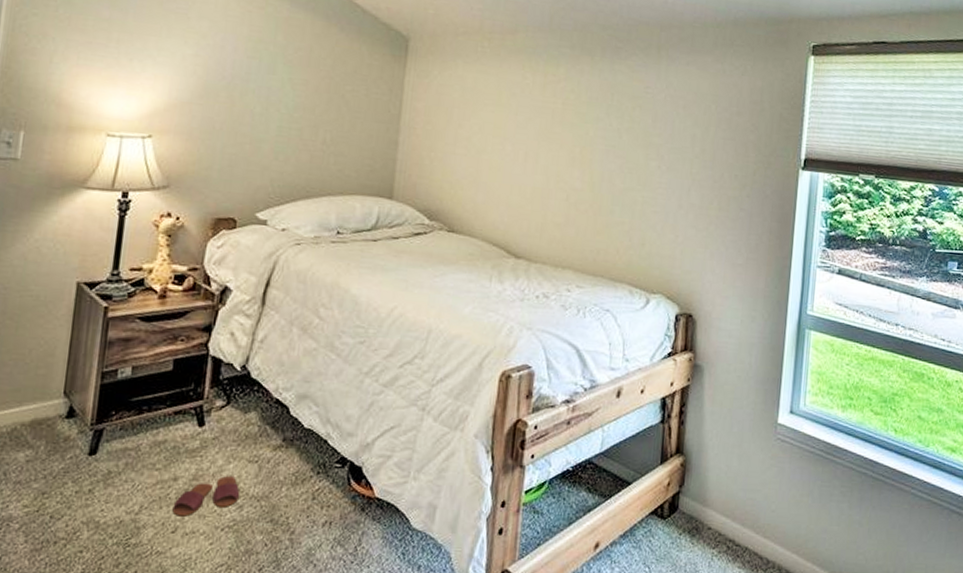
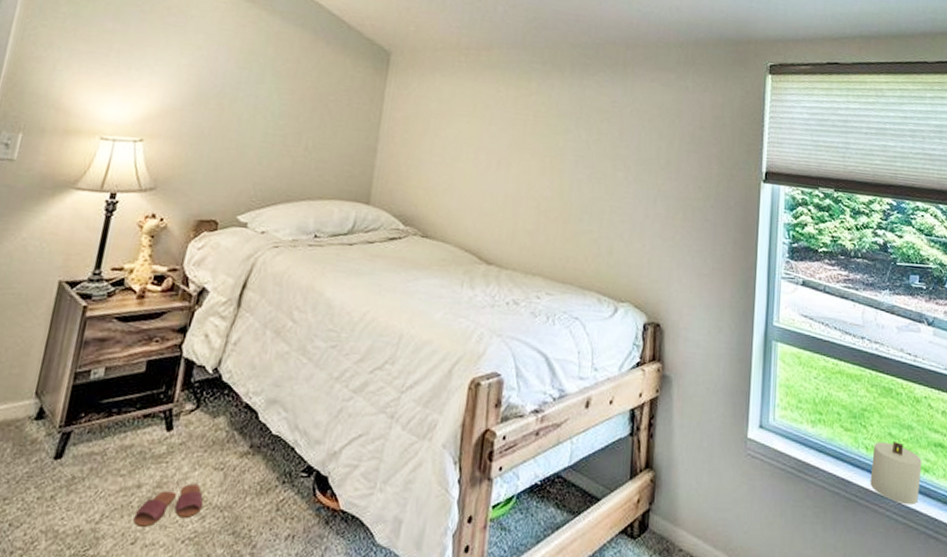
candle: none [897,424,950,483] -> present [870,441,922,506]

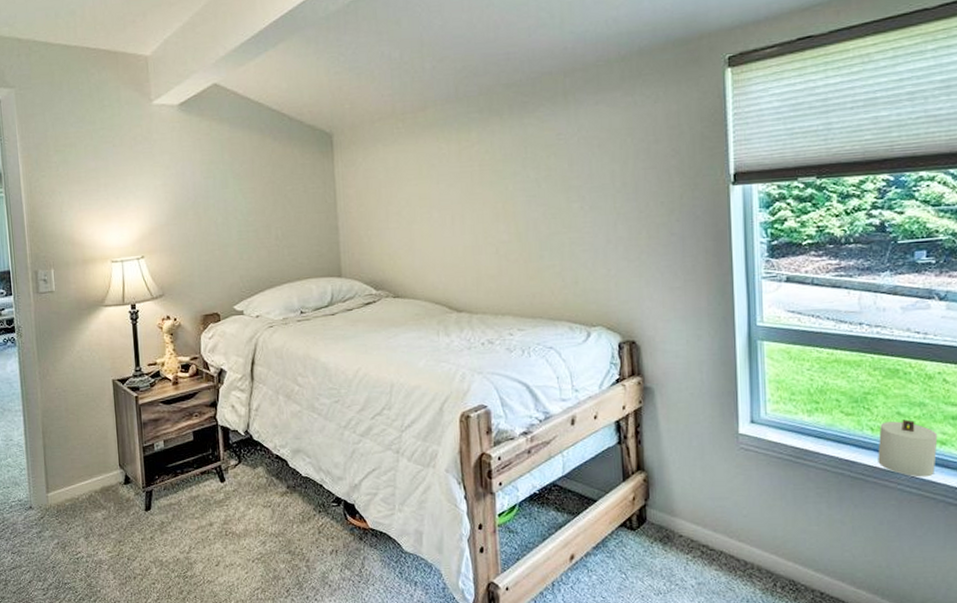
slippers: present [133,484,204,527] -> none [213,519,262,553]

